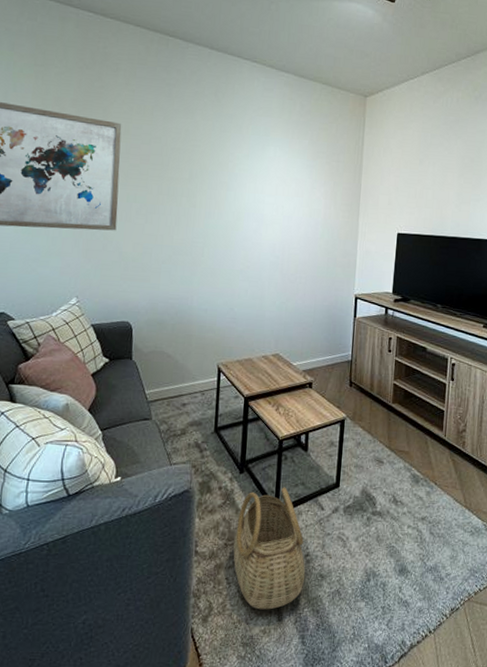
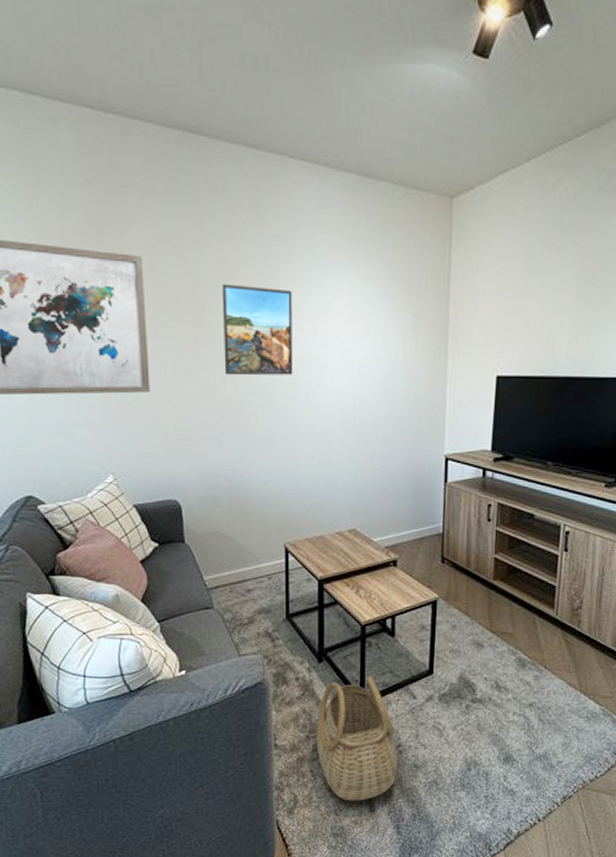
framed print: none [179,148,239,223] -> present [222,283,293,376]

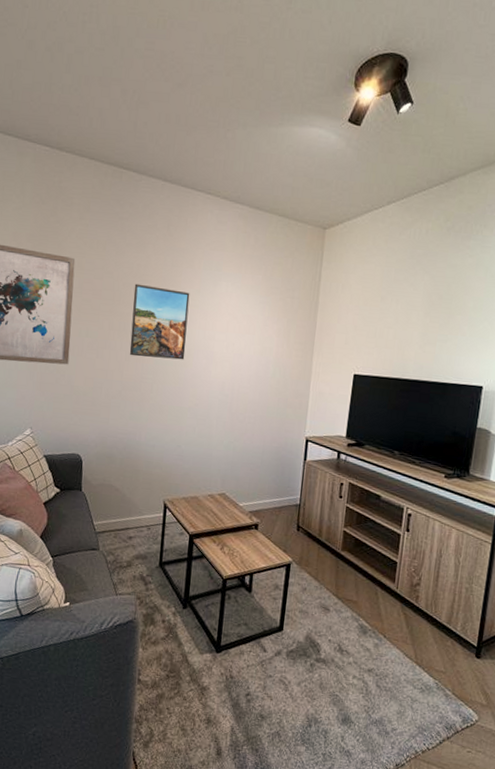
basket: present [317,676,398,801] -> none [174,625,246,743]

